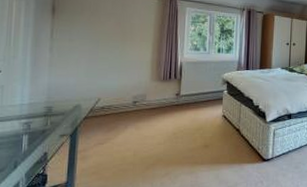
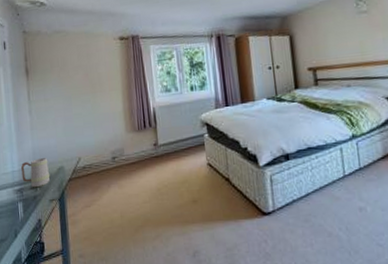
mug: none [31,95,65,123] -> present [21,158,50,188]

